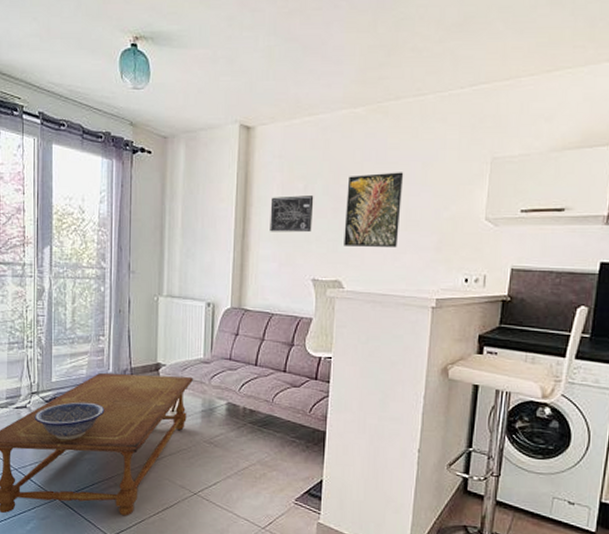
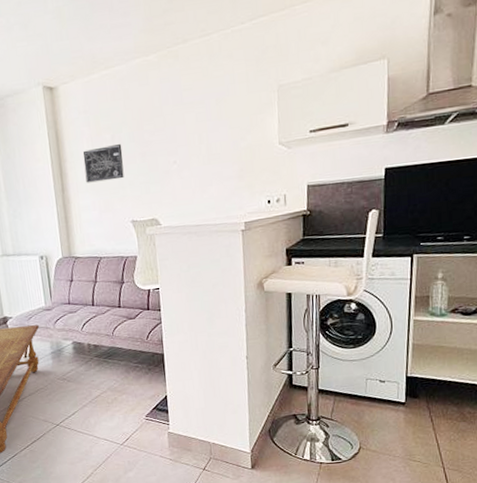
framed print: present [344,172,404,247] -> none [150,110,204,187]

